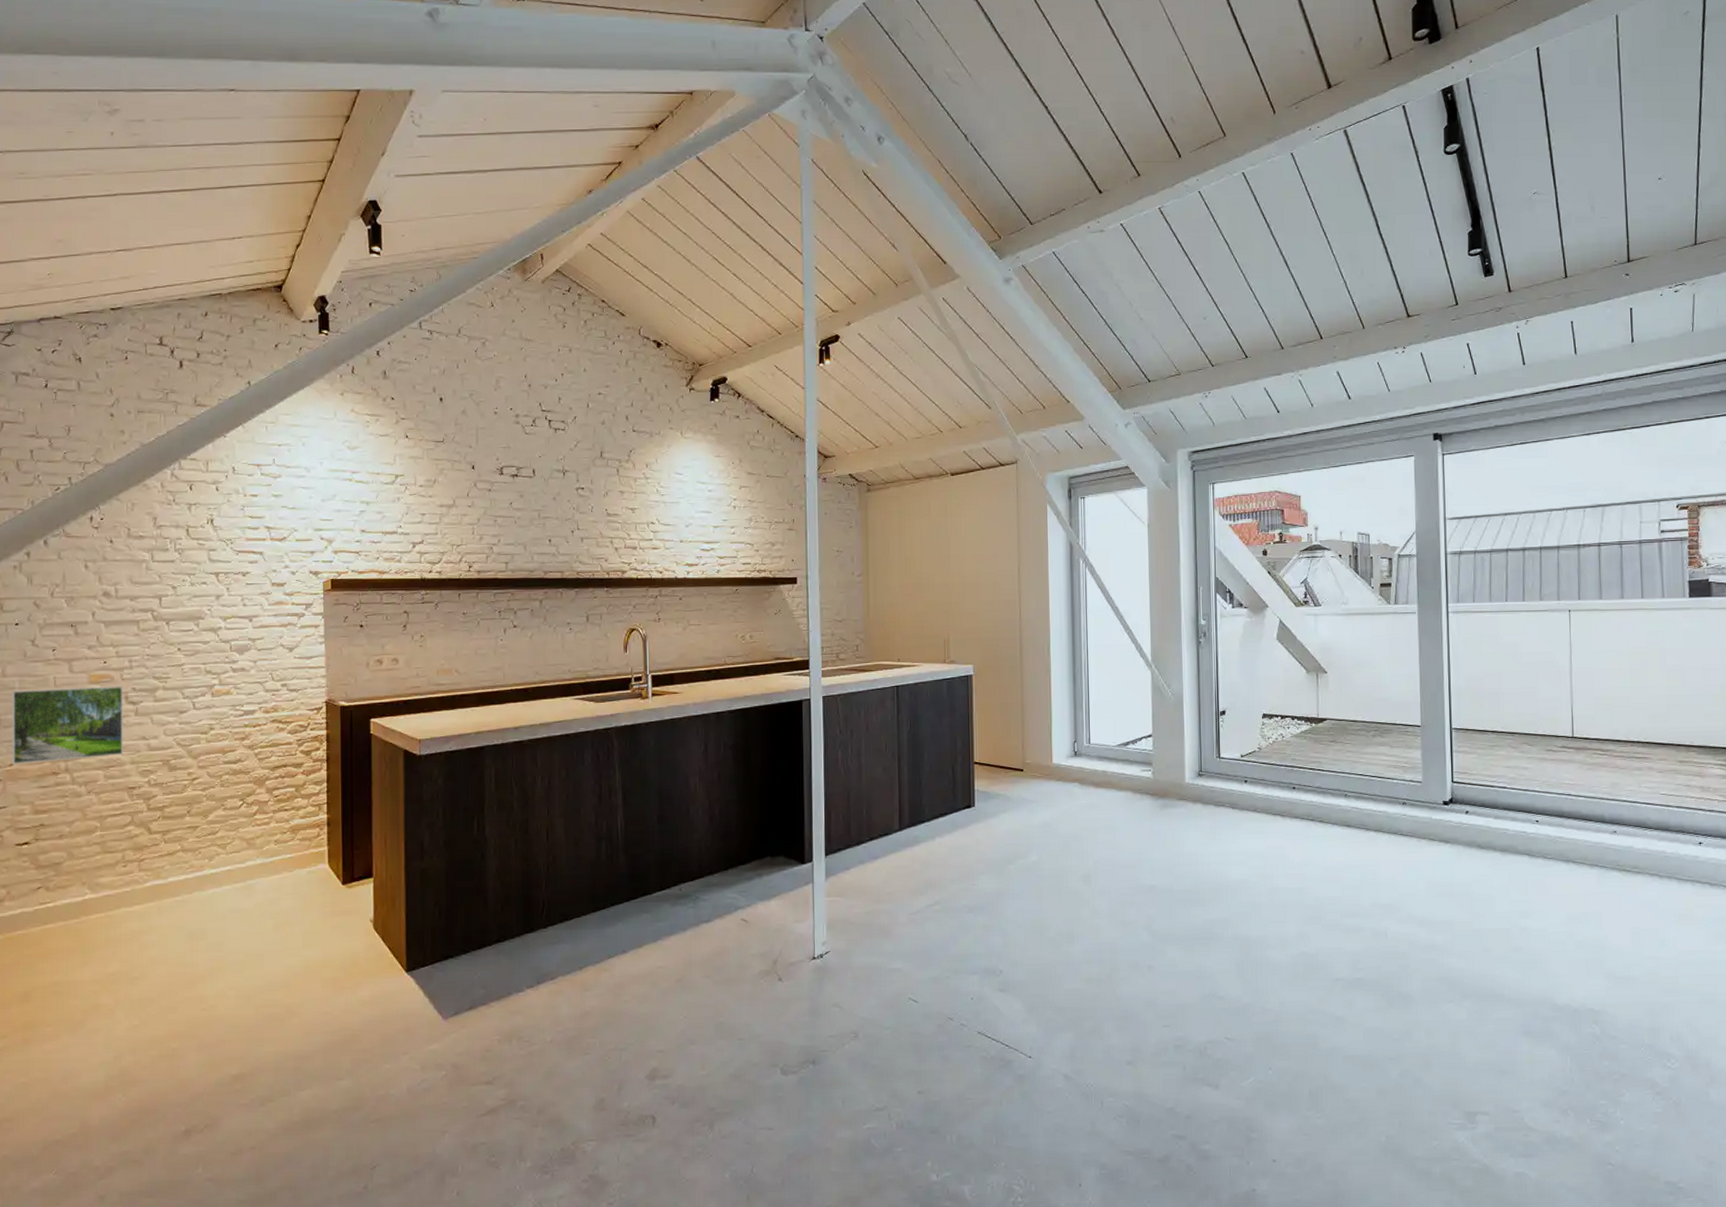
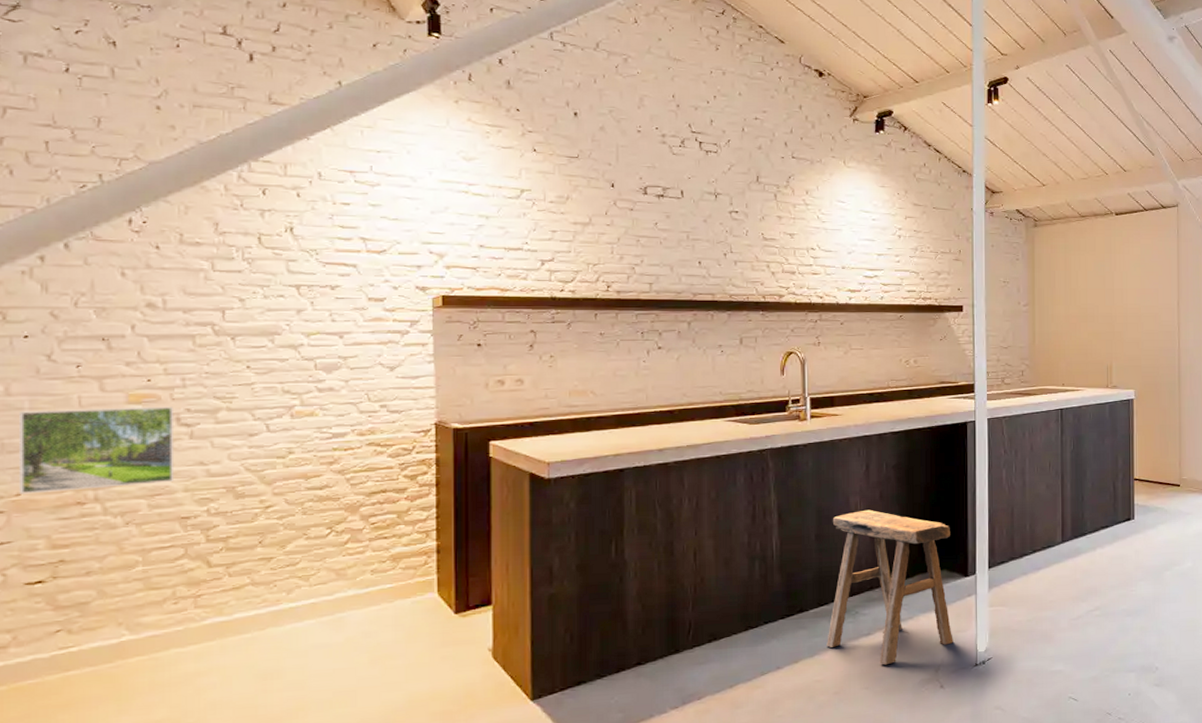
stool: none [669,791,791,954] -> present [827,509,953,665]

